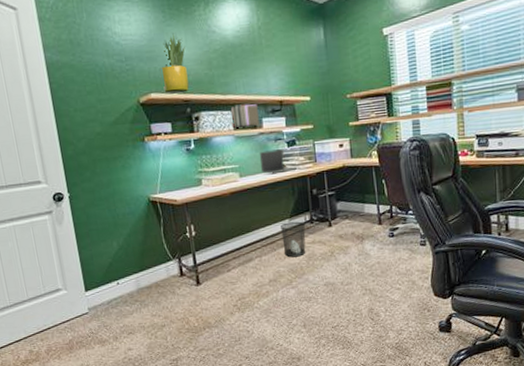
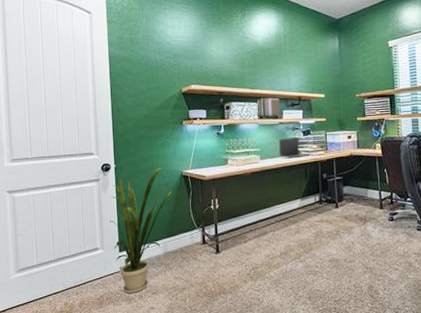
house plant: none [68,192,140,336] -> present [110,167,172,293]
planter: present [161,33,189,94] -> none [202,37,223,86]
waste bin: present [281,221,306,258] -> none [293,201,316,234]

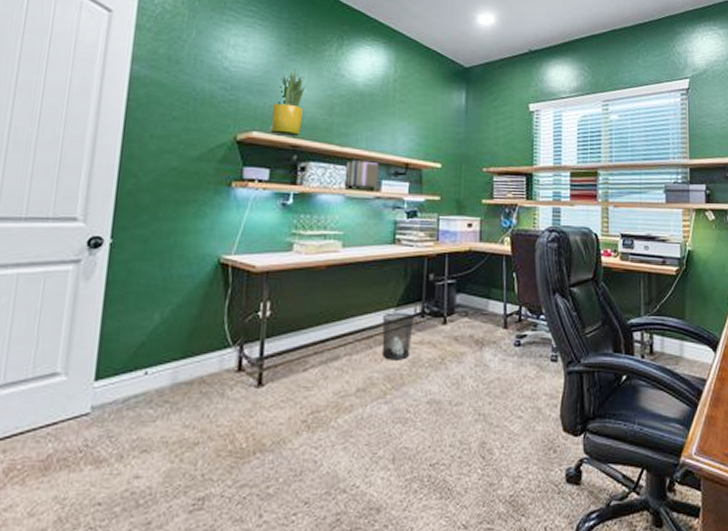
house plant: present [110,167,172,293] -> none [85,247,200,451]
planter: none [202,37,223,86] -> present [270,69,306,137]
laptop computer: present [278,137,310,159] -> none [369,219,414,249]
waste bin: none [293,201,316,234] -> present [382,312,415,360]

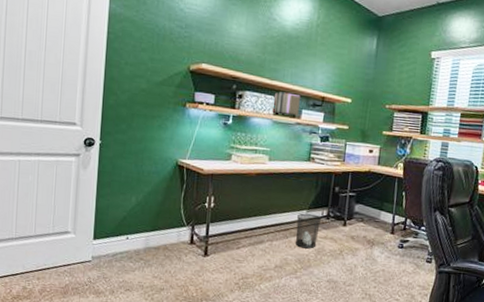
planter: present [270,69,306,137] -> none [215,12,245,70]

